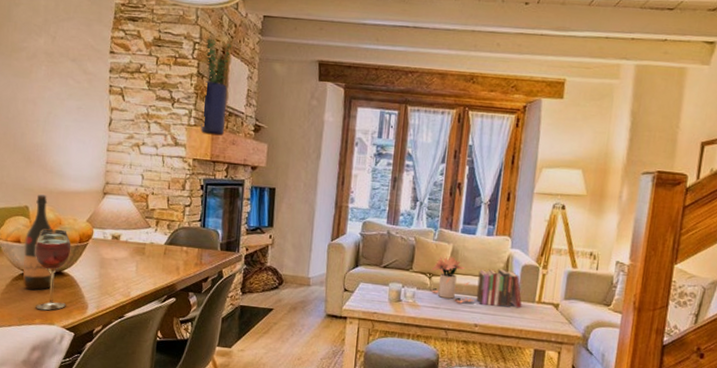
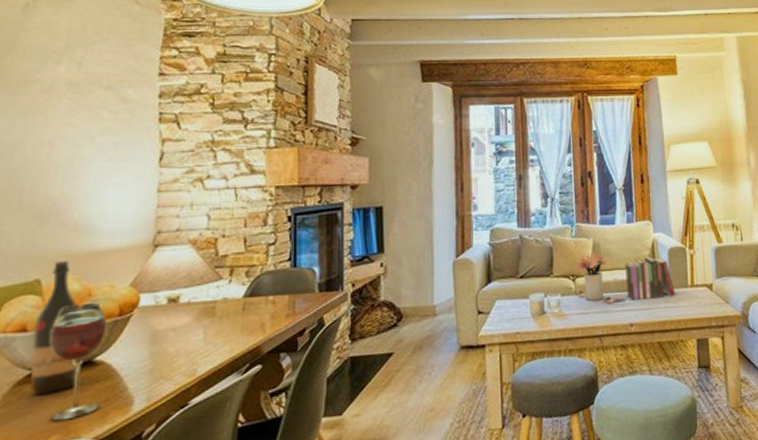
vase: present [200,34,231,136] -> none [283,44,316,156]

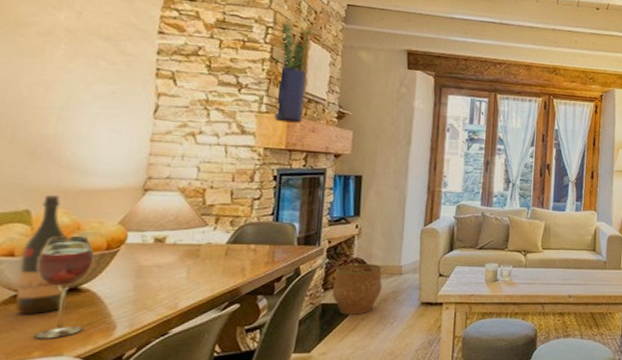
vase: none [283,44,316,156] -> present [274,19,311,123]
basket: none [360,306,416,368] -> present [331,264,383,315]
bouquet: present [572,252,626,303] -> none [524,233,567,277]
books: present [625,257,676,301] -> none [568,241,610,277]

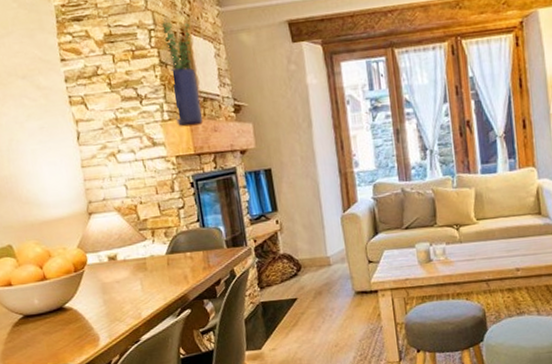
wine bottle: present [15,194,67,315] -> none [15,228,58,334]
wineglass: present [34,235,94,339] -> none [28,261,76,353]
basket: present [331,264,383,315] -> none [265,258,315,311]

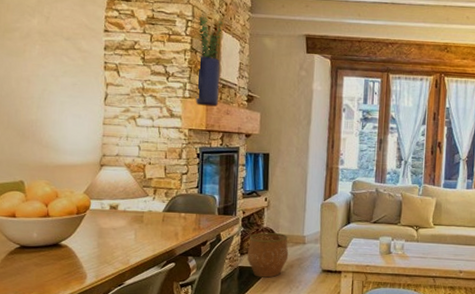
basket: none [265,258,315,311] -> present [247,232,289,278]

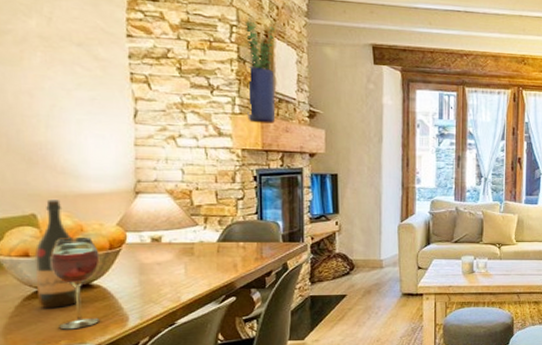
wine bottle: none [18,168,52,264] -> present [34,198,81,309]
wineglass: none [31,202,69,283] -> present [50,237,100,330]
basket: present [247,232,289,278] -> none [318,258,365,306]

